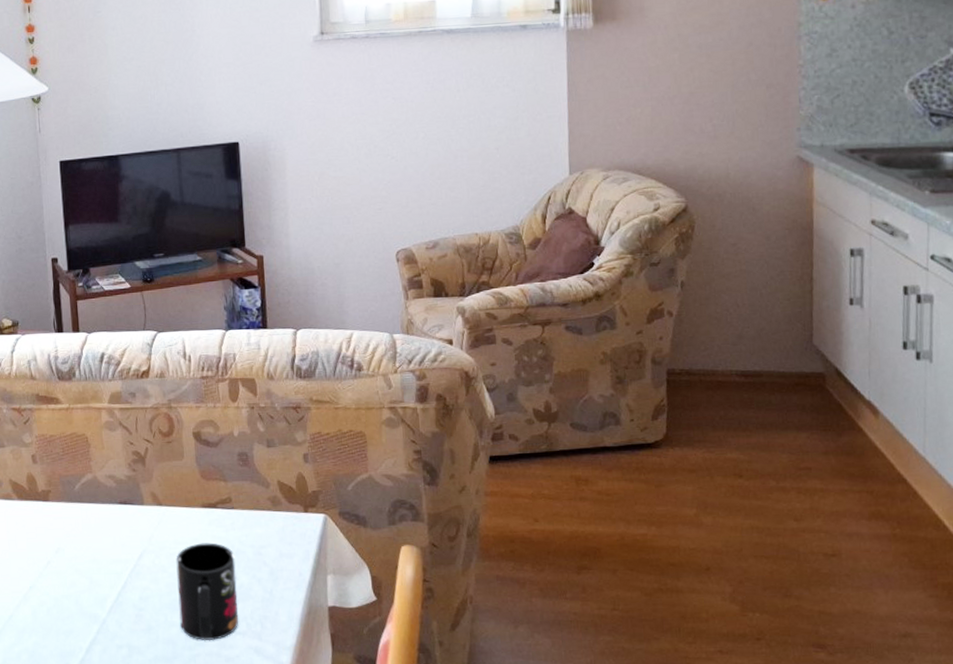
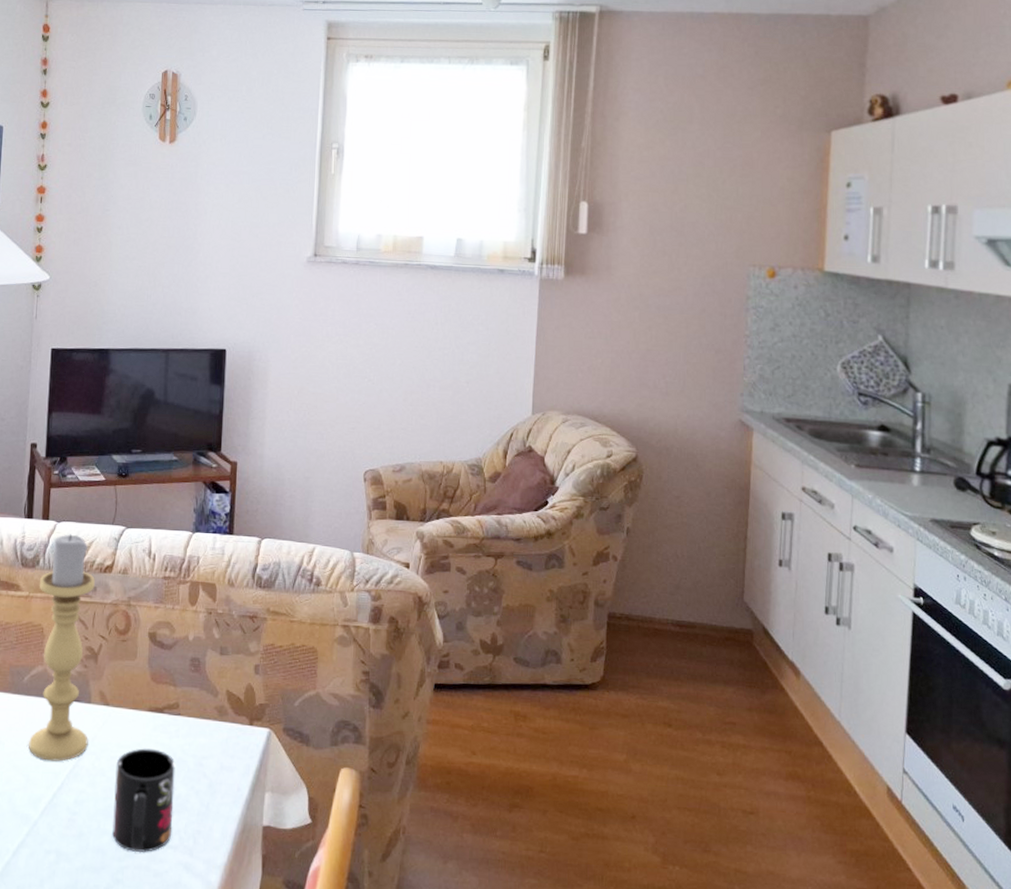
candle holder: none [77,344,146,563] -> present [29,534,95,762]

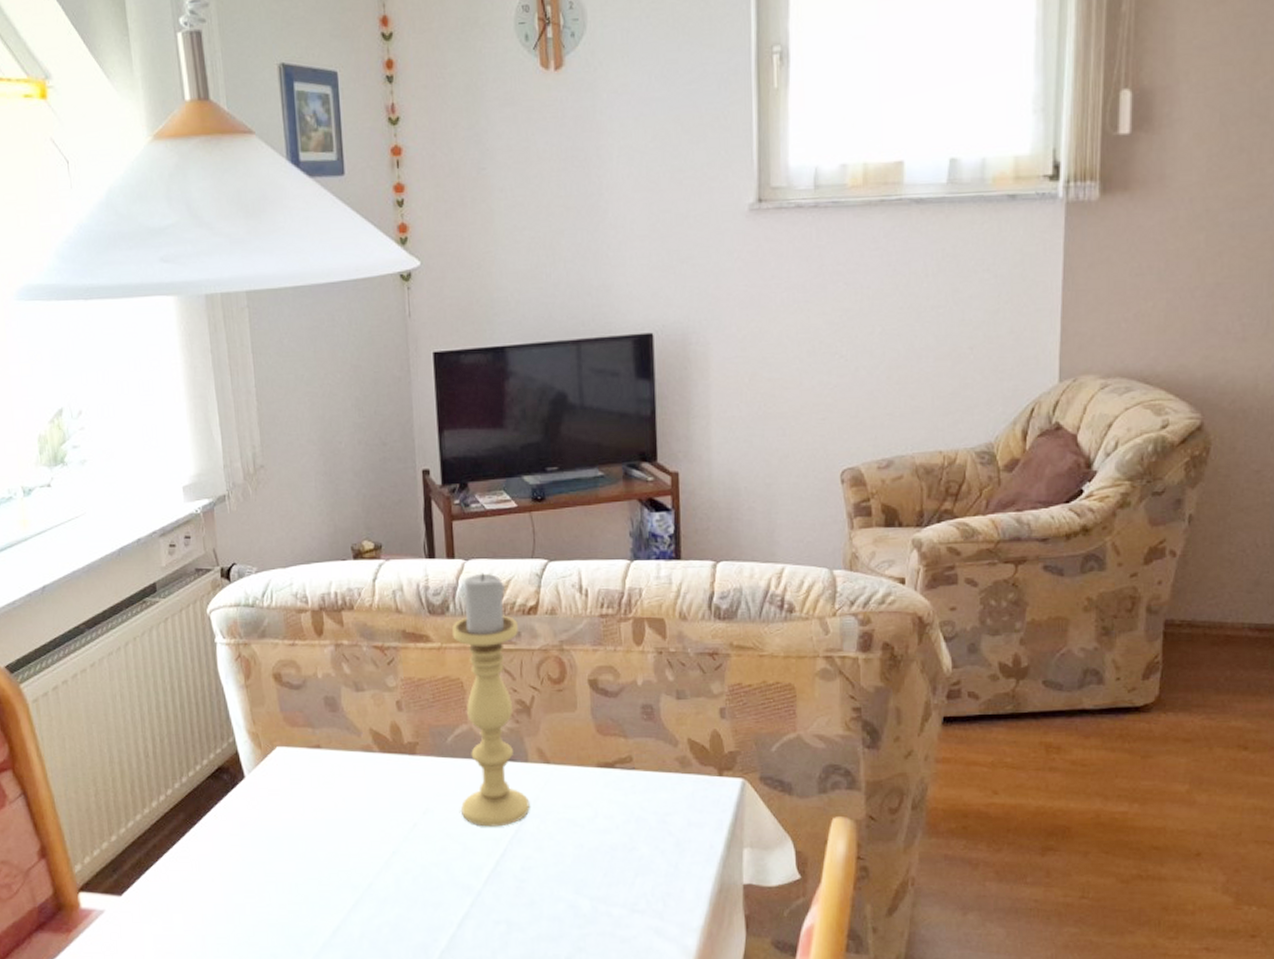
mug: present [112,748,176,853] -> none [565,807,638,919]

